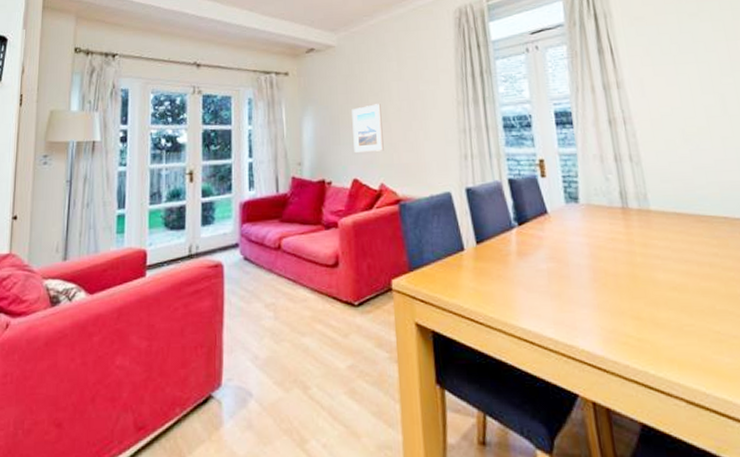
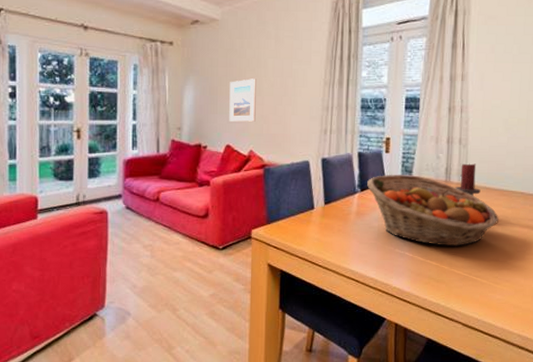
fruit basket: none [524,202,703,292] -> present [367,174,499,246]
candle holder: none [636,184,671,225] -> present [455,163,481,196]

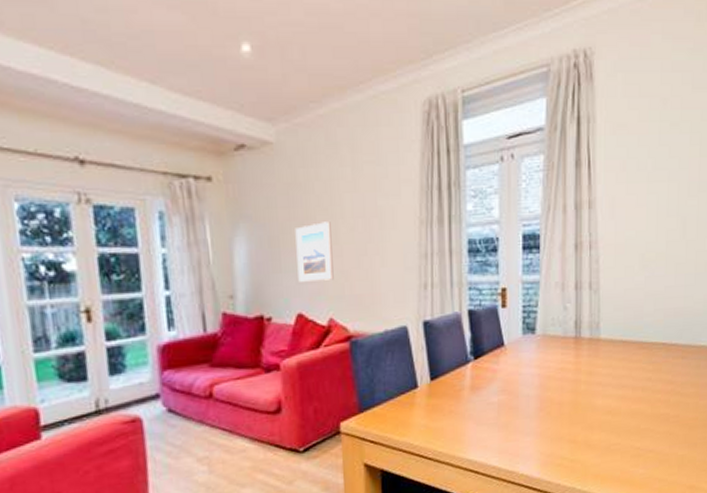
fruit basket: present [367,174,499,246] -> none [482,333,638,418]
candle holder: present [455,163,481,196] -> none [587,312,616,353]

